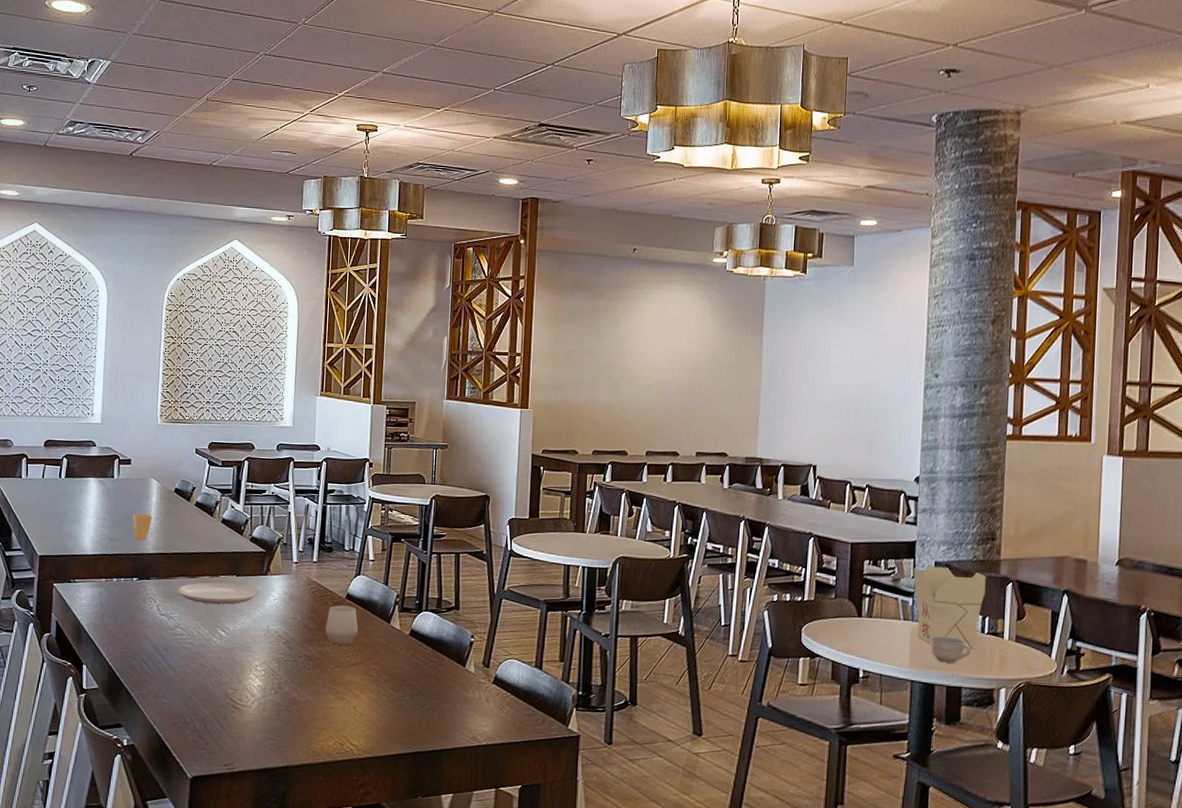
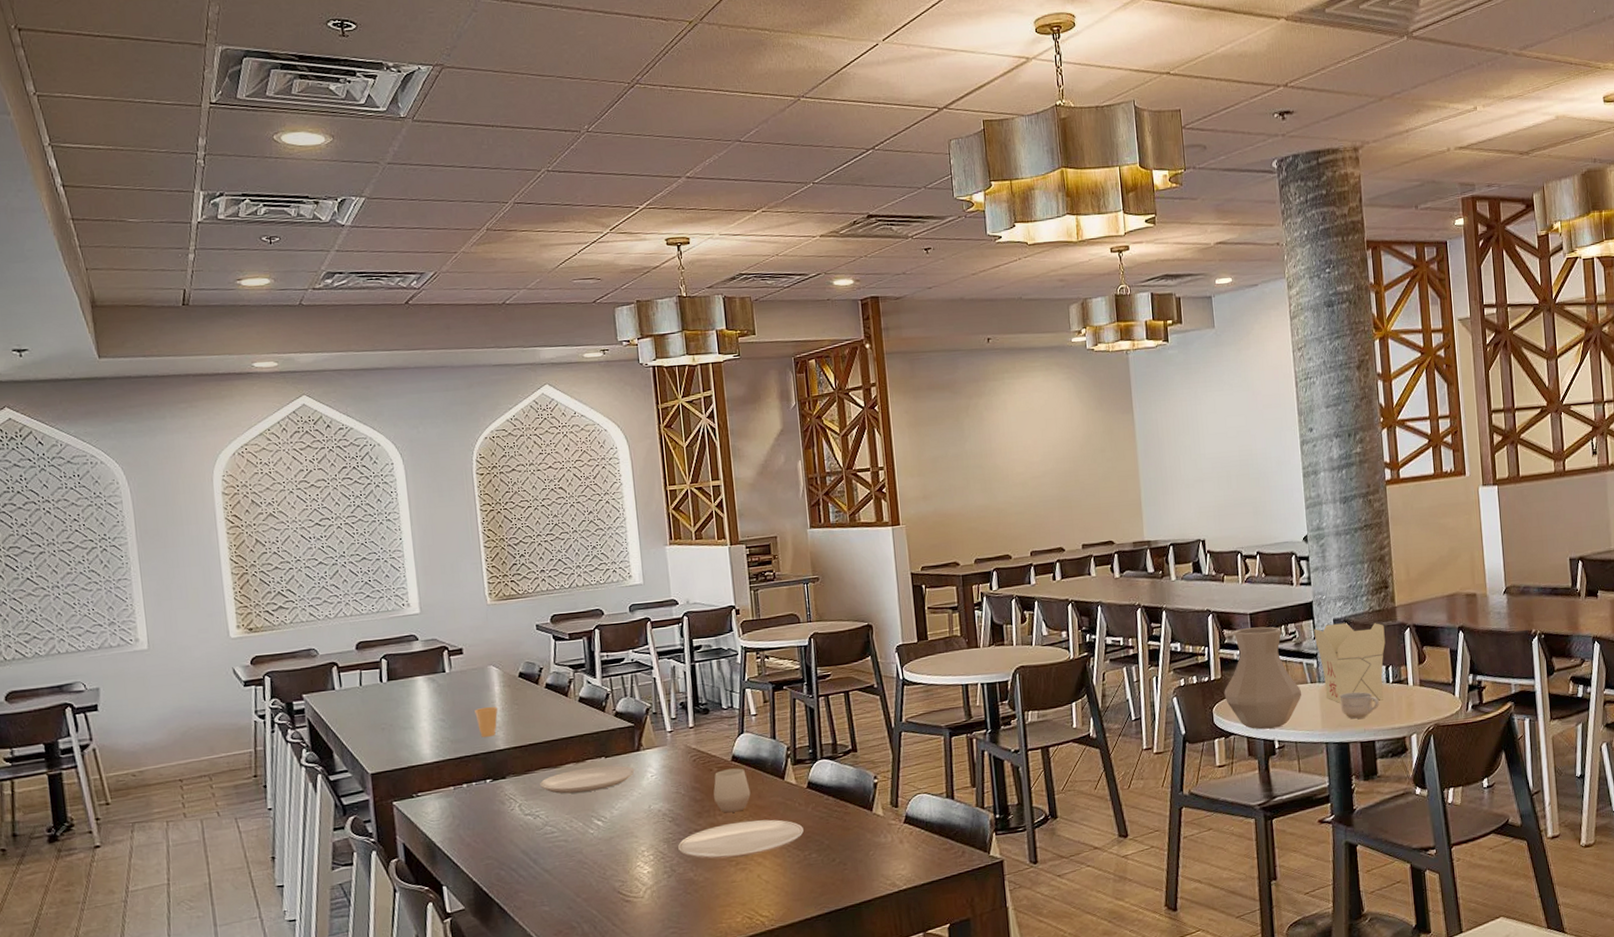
plate: none [287,654,400,688] -> present [678,819,804,859]
vase: none [815,556,893,658] -> present [1224,626,1301,730]

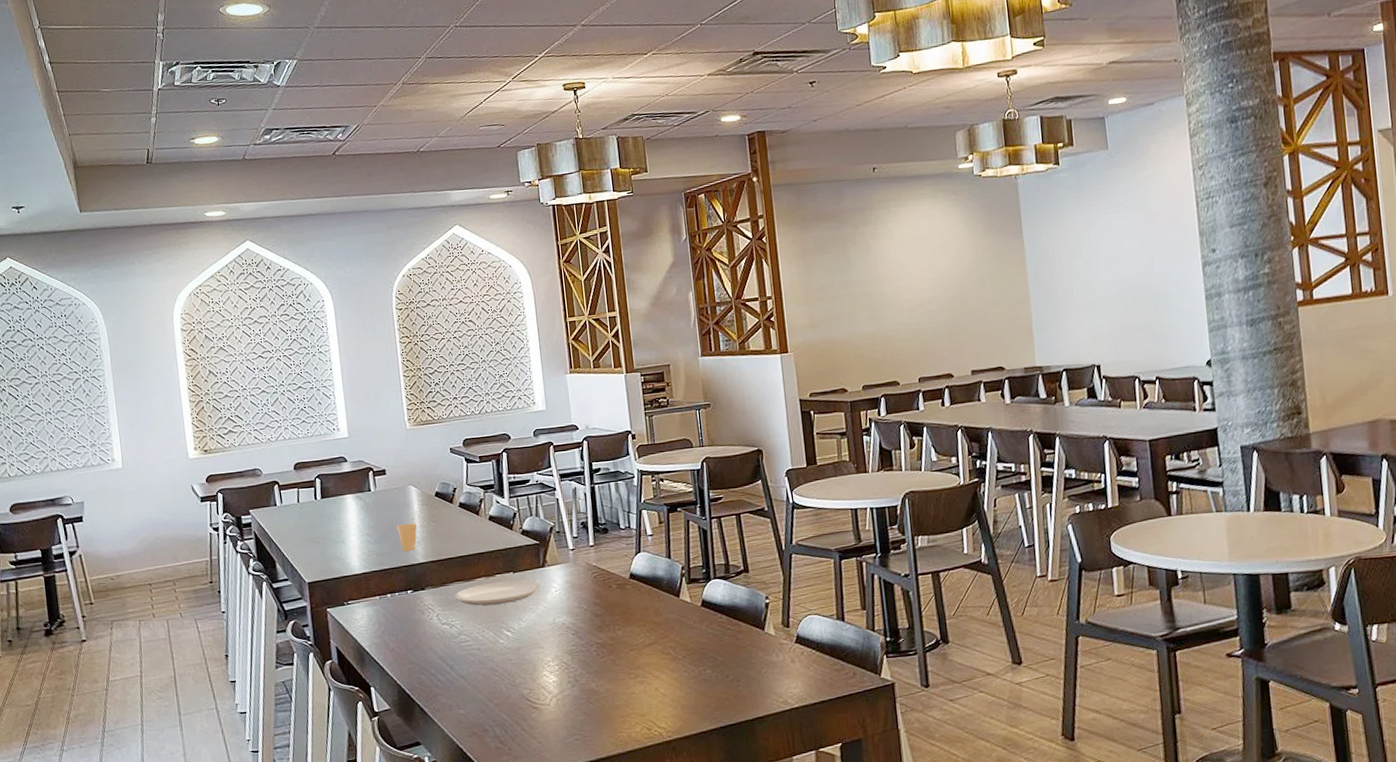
plate: present [678,819,804,859] -> none [581,635,698,671]
cup: present [713,768,751,813] -> none [612,585,648,628]
vase: present [1224,626,1301,730] -> none [1122,453,1206,559]
takeout container: present [1314,622,1386,704] -> none [1219,450,1299,534]
teacup: present [1339,691,1379,719] -> none [1248,521,1293,550]

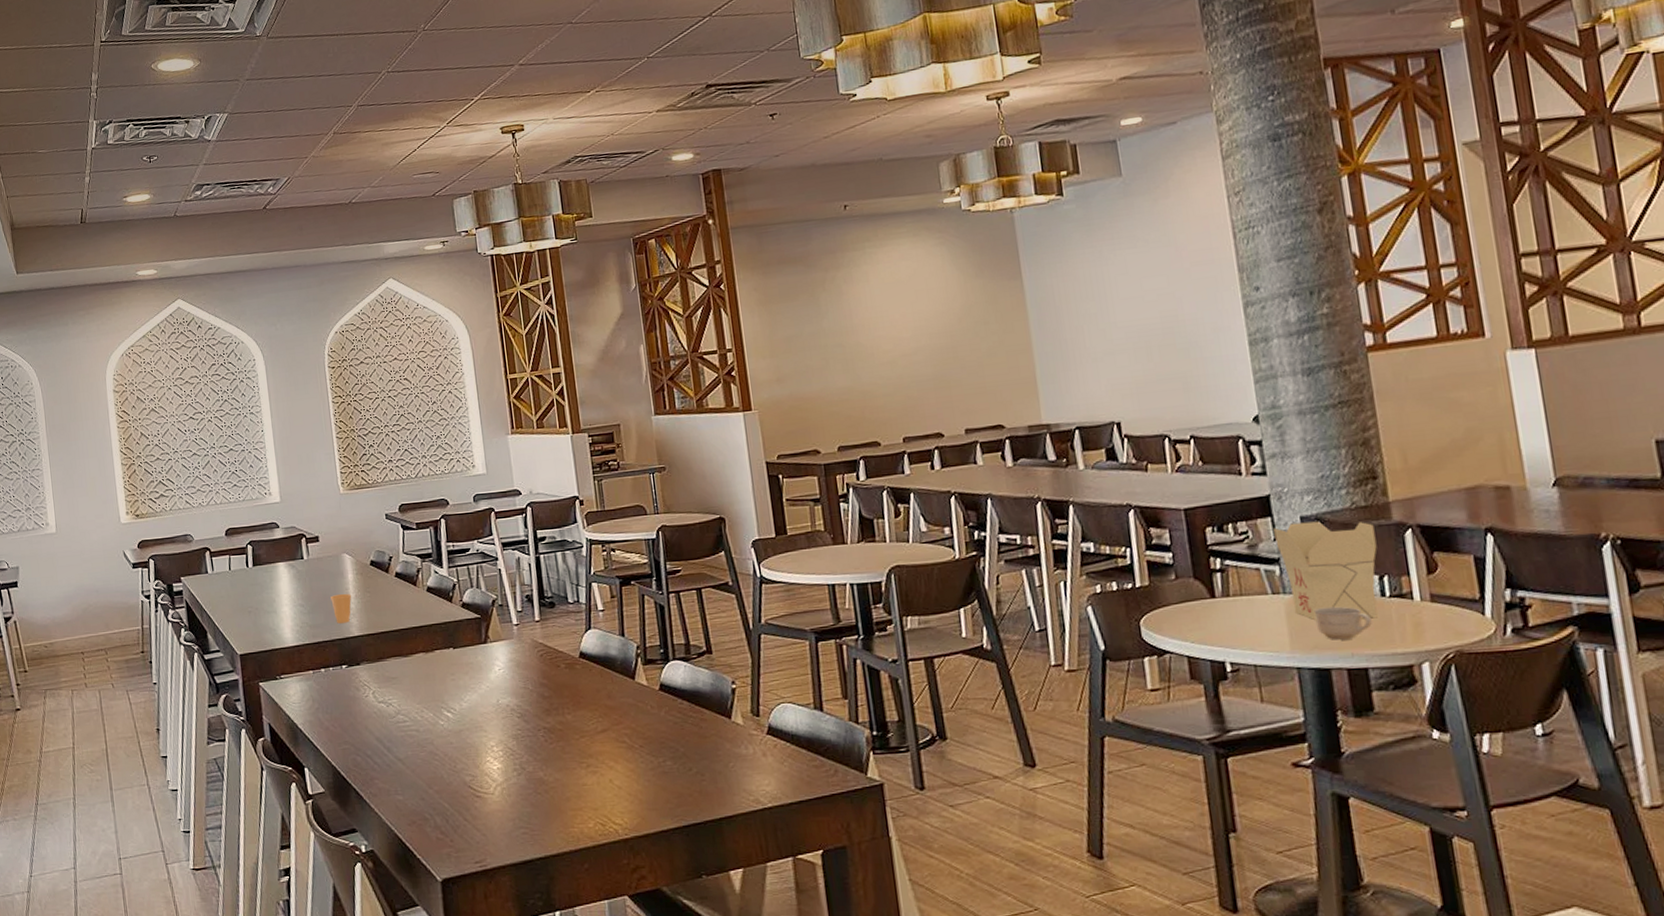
plate: present [455,580,540,606] -> none [392,656,483,683]
takeout container: none [1219,450,1299,534] -> present [1274,521,1378,621]
teacup: none [1248,521,1293,550] -> present [1313,606,1372,640]

